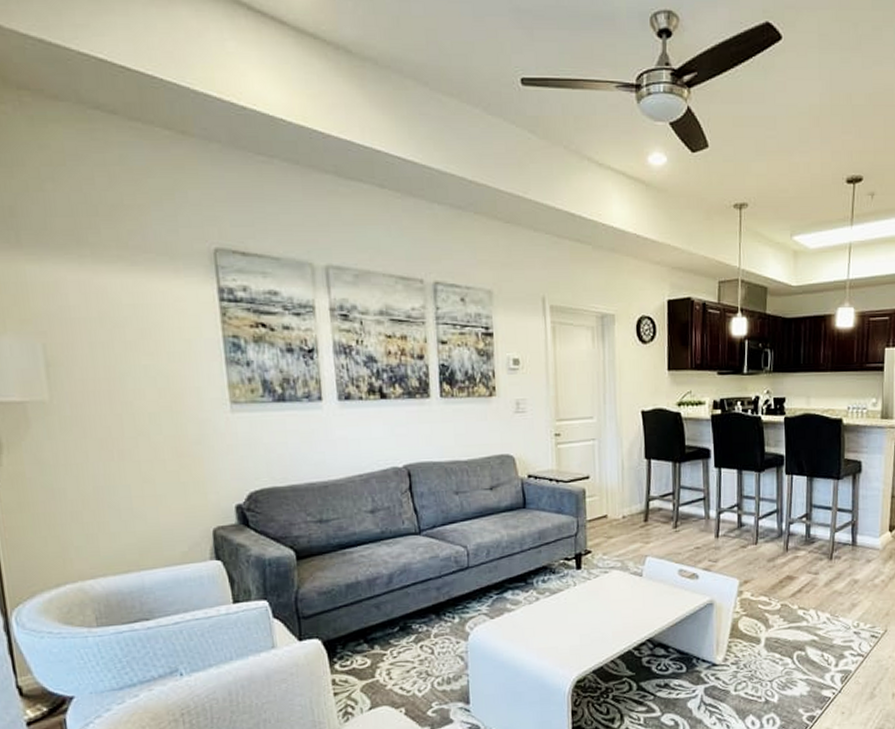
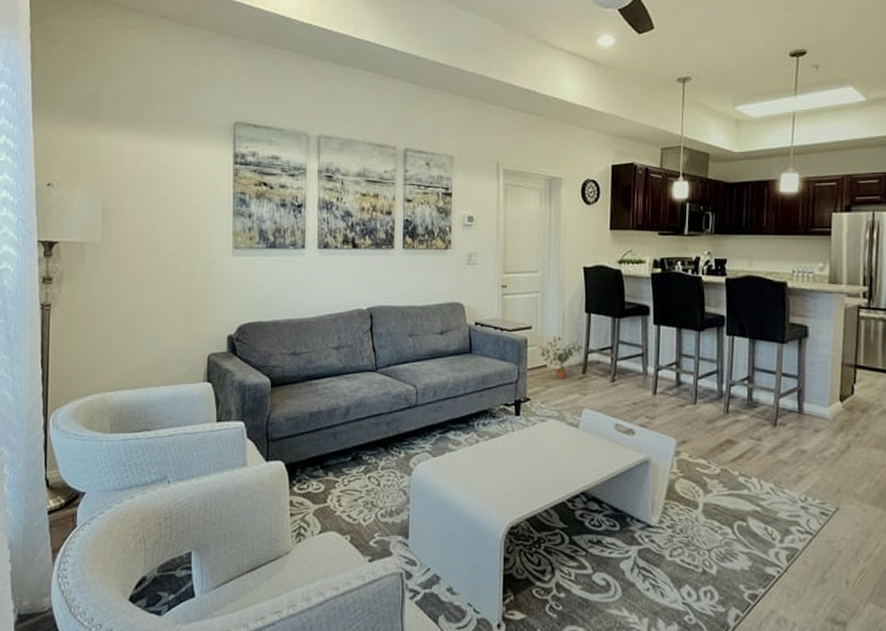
potted plant: none [596,485,644,529] -> present [538,337,583,379]

